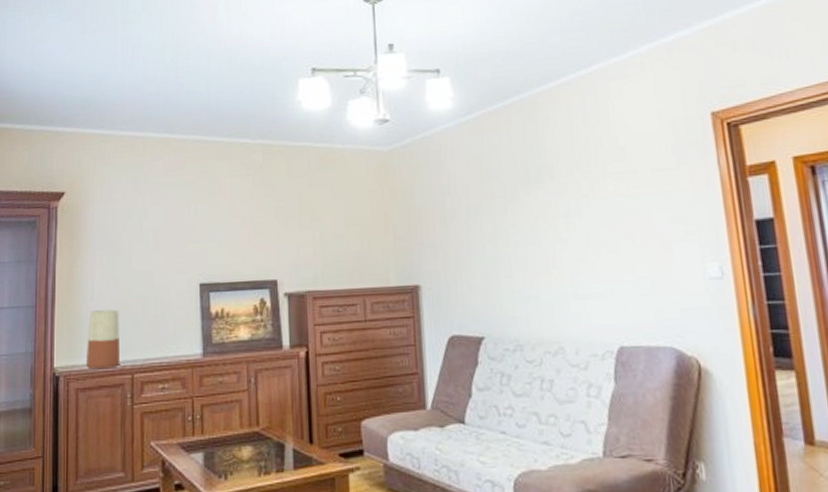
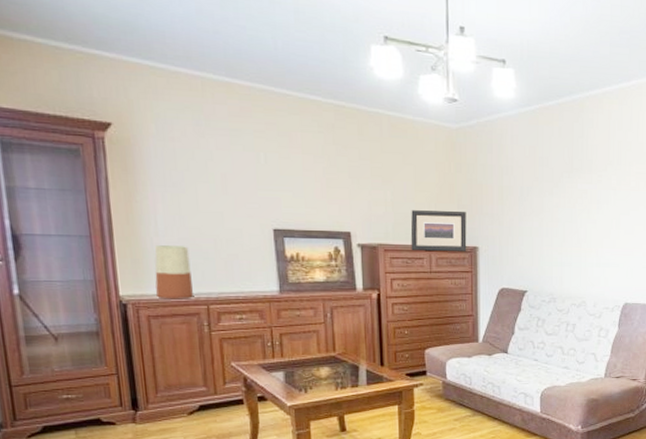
picture frame: none [341,244,407,297] -> present [410,210,467,252]

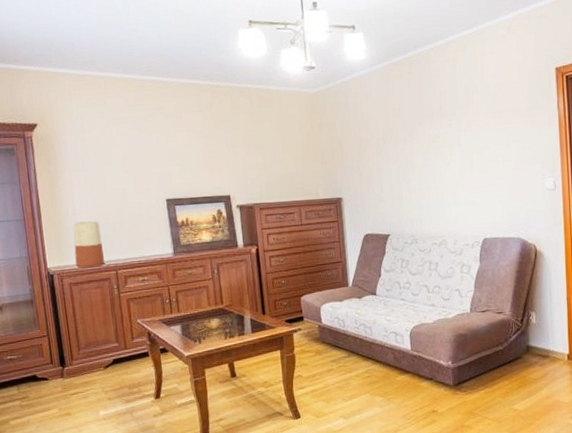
picture frame: present [410,210,467,252] -> none [281,167,332,207]

